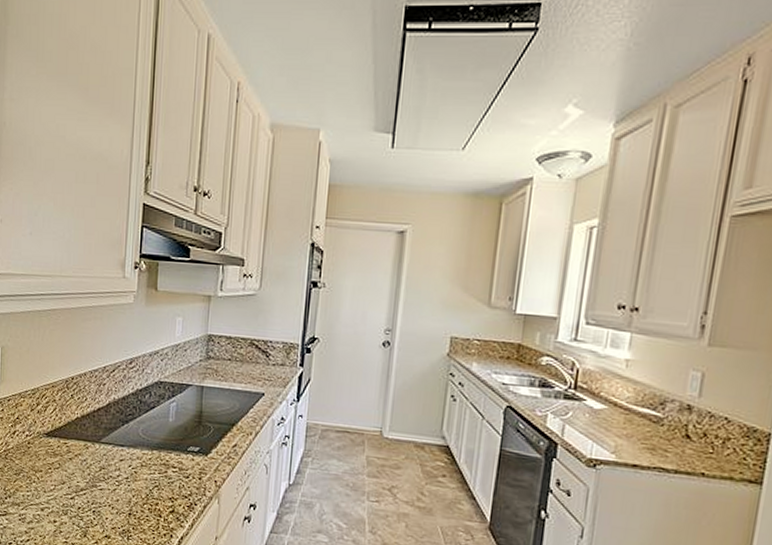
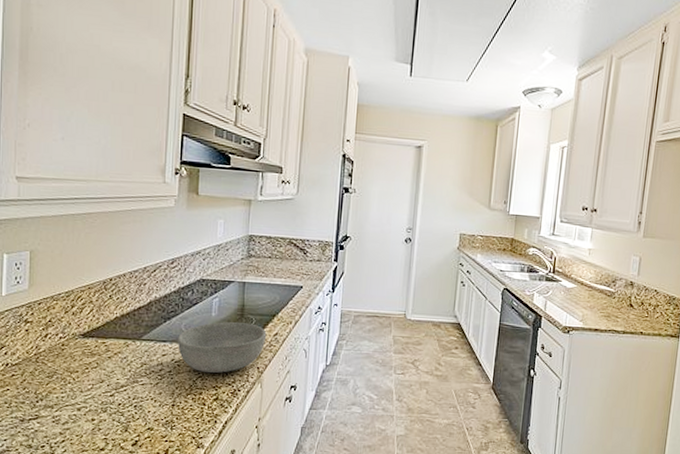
bowl: none [134,428,225,484] -> present [177,322,267,374]

